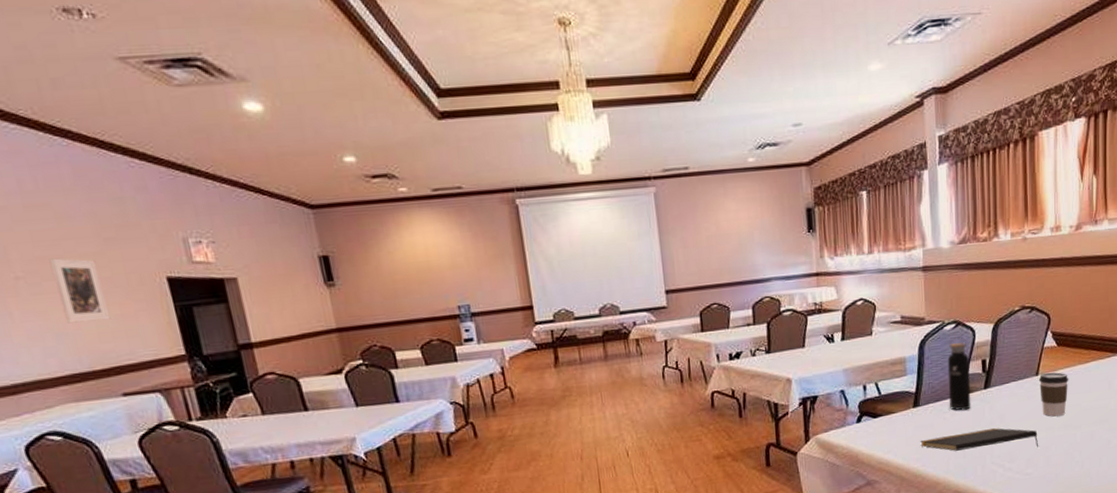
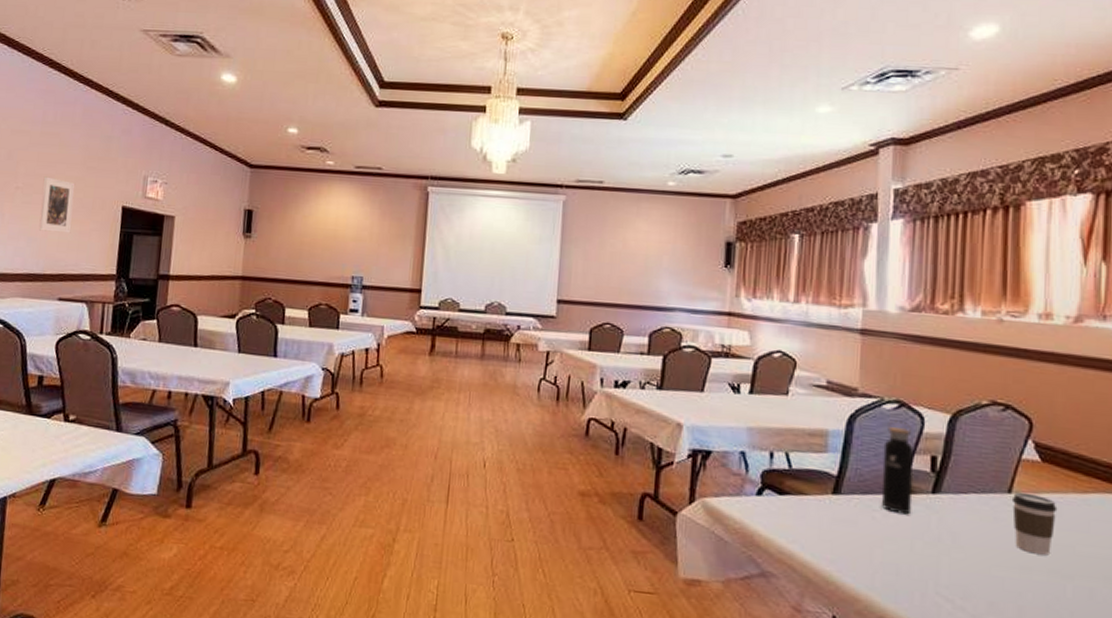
notepad: present [920,428,1039,451] -> none [837,538,1008,590]

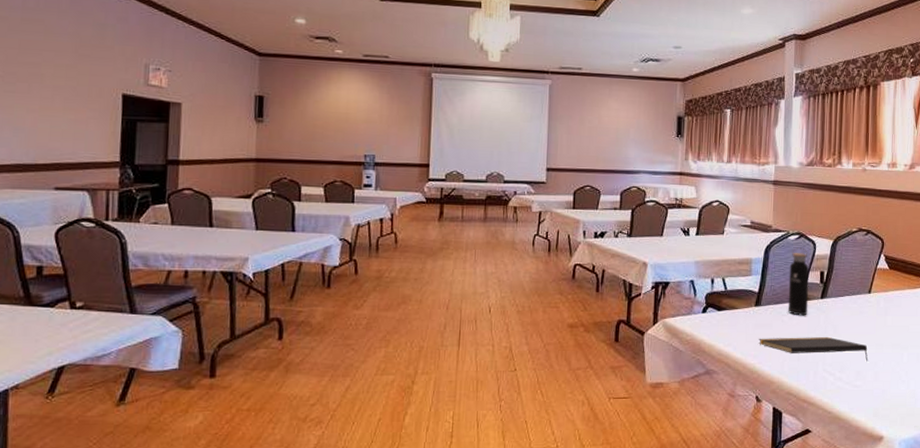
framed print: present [38,176,76,233] -> none [26,64,67,122]
notepad: none [837,538,1008,590] -> present [759,337,868,362]
coffee cup: present [1011,492,1058,556] -> none [871,292,899,334]

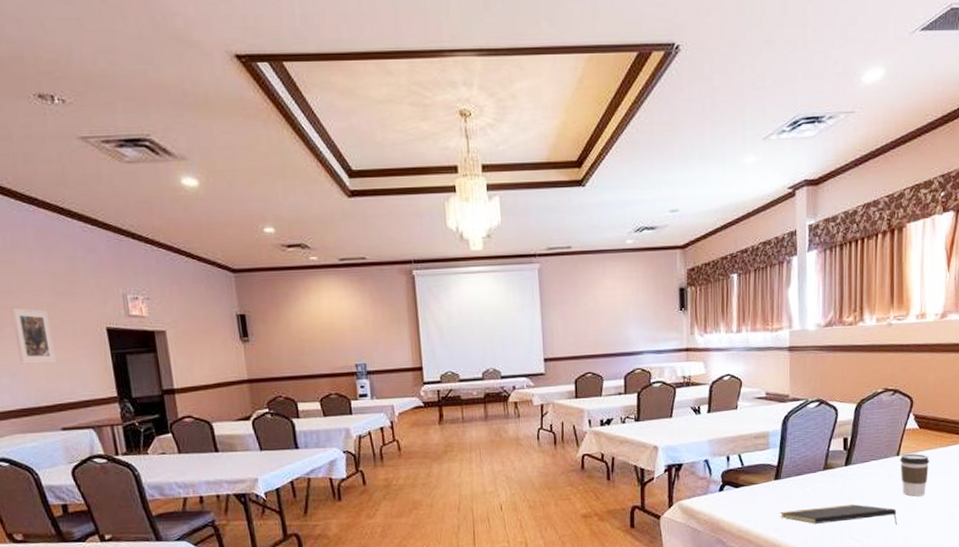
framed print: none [26,64,67,122] -> present [10,307,58,365]
water bottle: present [787,247,810,316] -> none [809,415,832,486]
coffee cup: none [871,292,899,334] -> present [899,453,930,497]

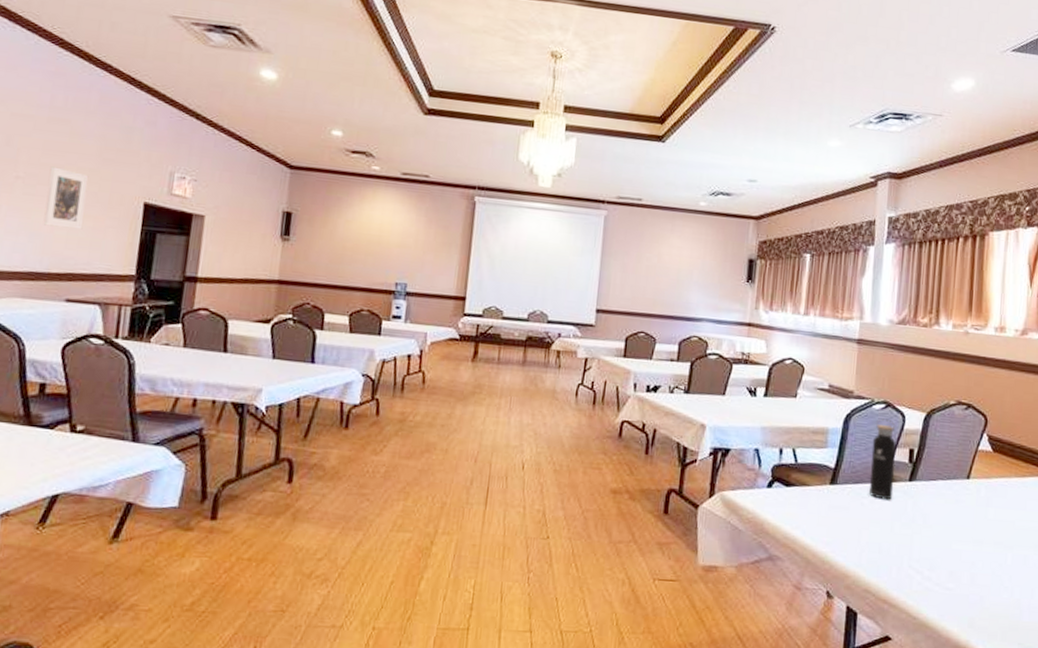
notepad: present [780,504,898,526] -> none [832,522,964,561]
water bottle: none [809,415,832,486] -> present [868,418,896,500]
coffee cup: present [899,453,930,497] -> none [969,477,1003,530]

